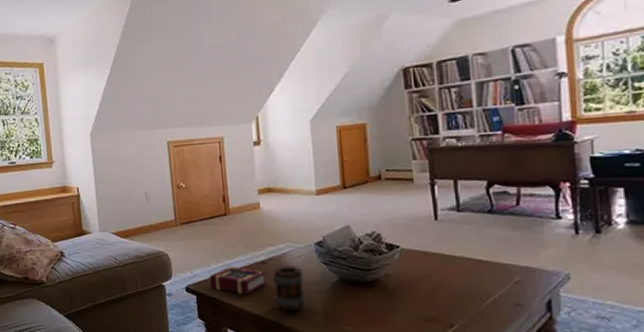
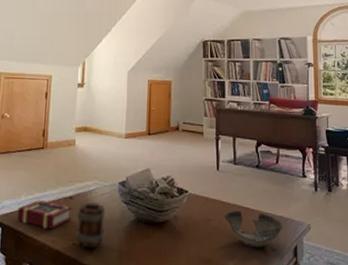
decorative bowl: none [448,263,531,304] -> present [224,210,283,248]

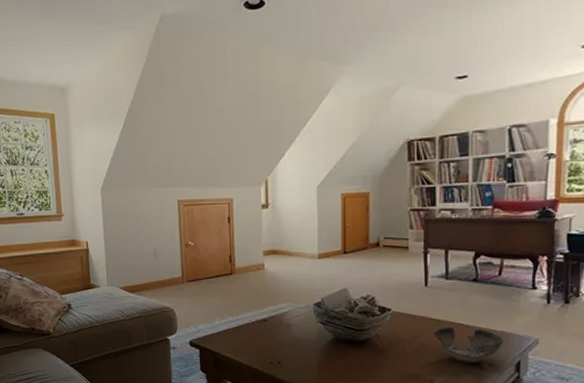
book: present [17,199,73,229] -> none [212,323,268,350]
mug: present [76,202,106,249] -> none [273,324,302,367]

